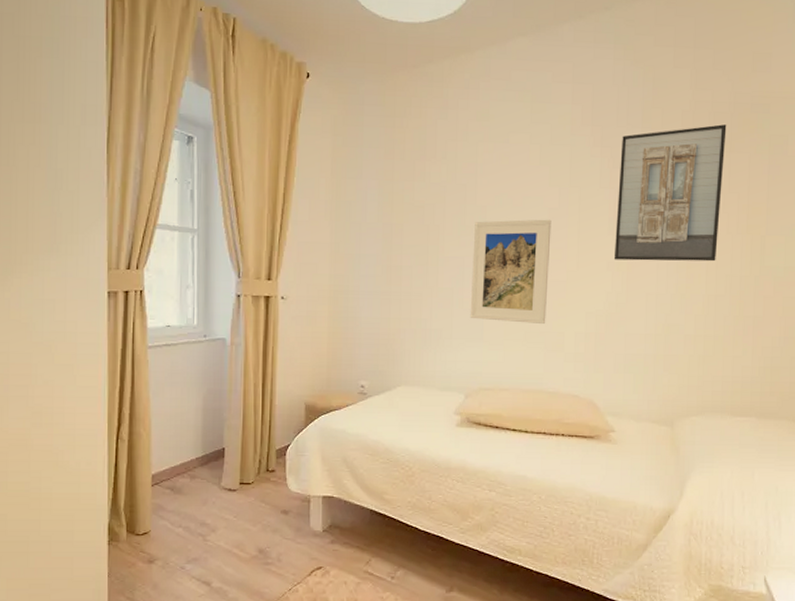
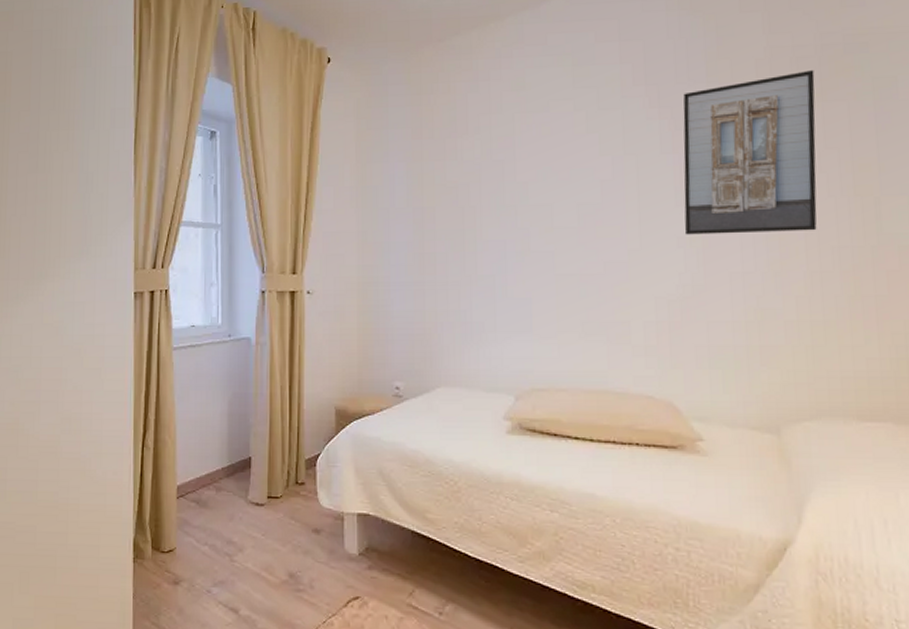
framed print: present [470,219,552,325] -> none [515,192,607,313]

